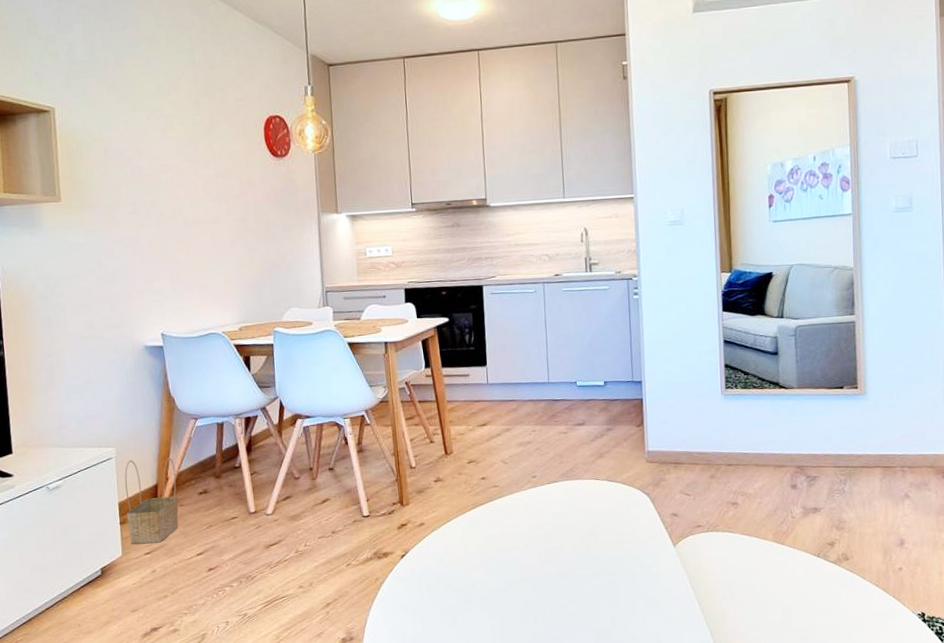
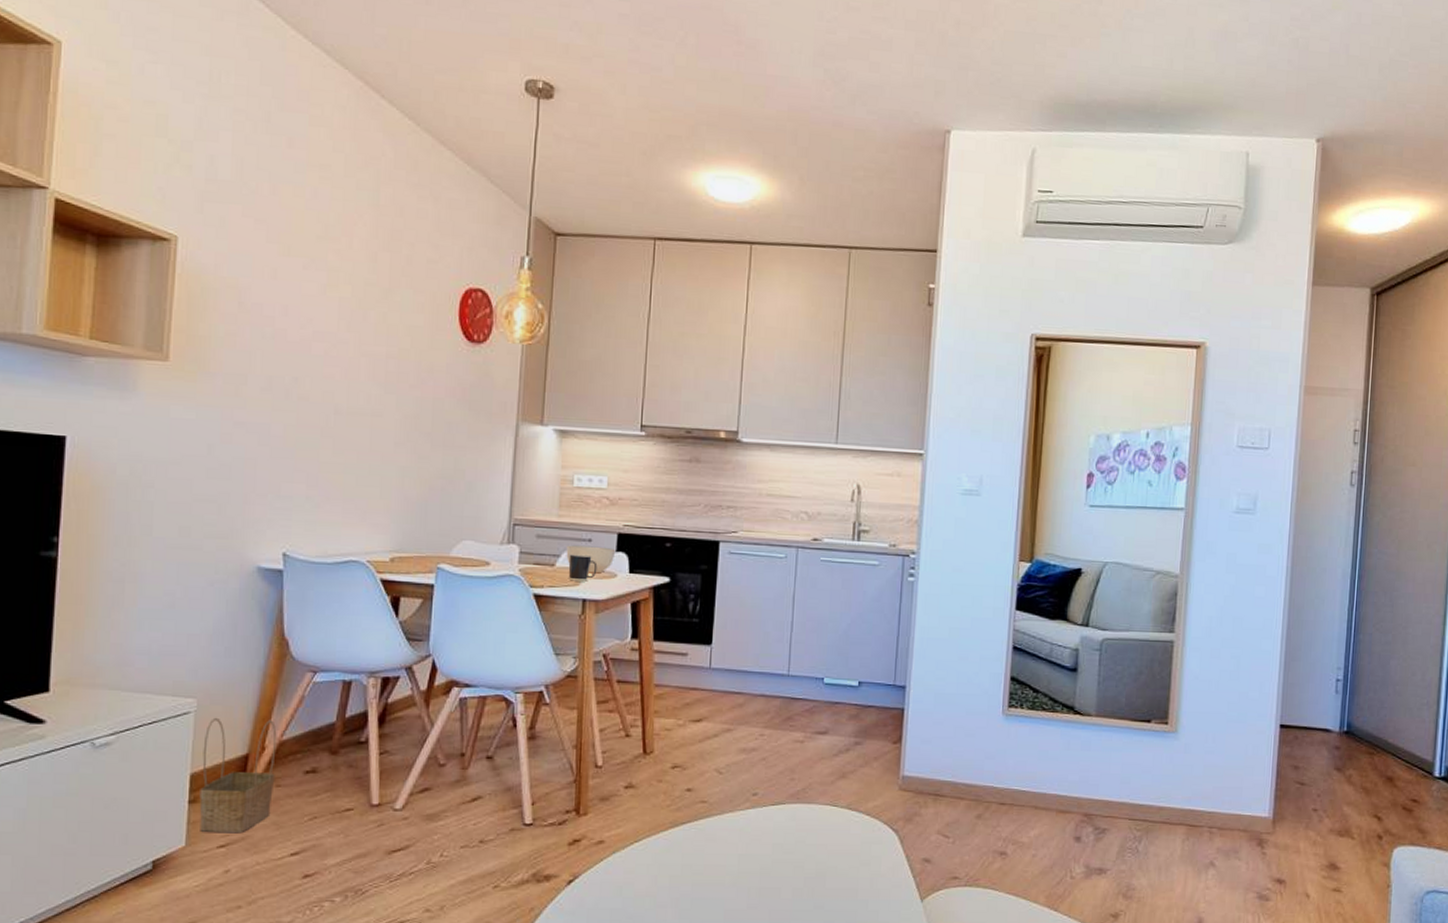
bowl: none [367,300,405,322] -> present [566,545,616,574]
mug: none [370,308,393,329] -> present [568,554,598,582]

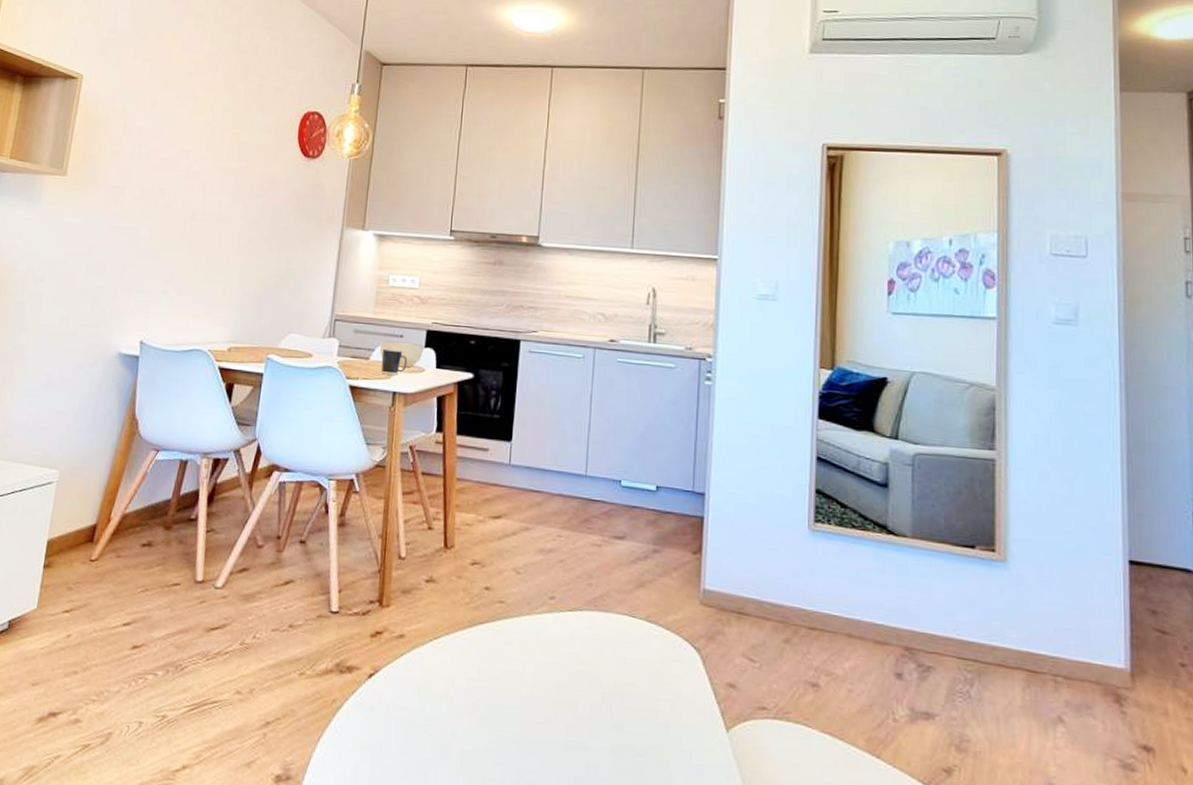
basket: present [199,717,277,834] -> none [50,488,122,600]

